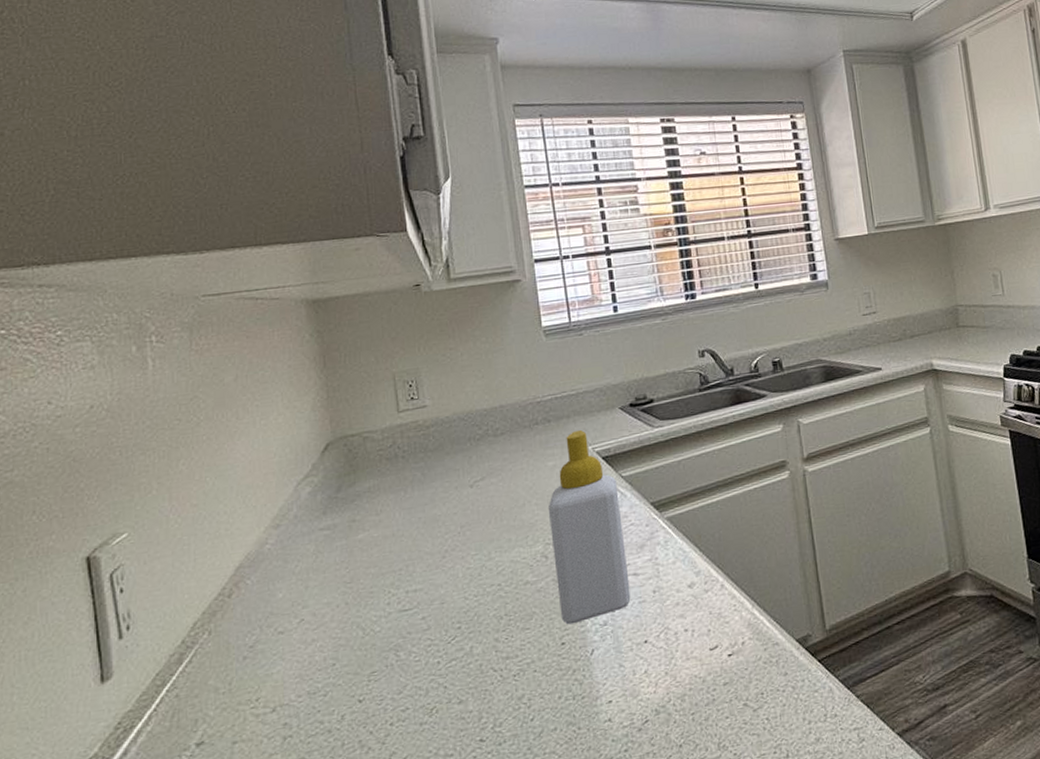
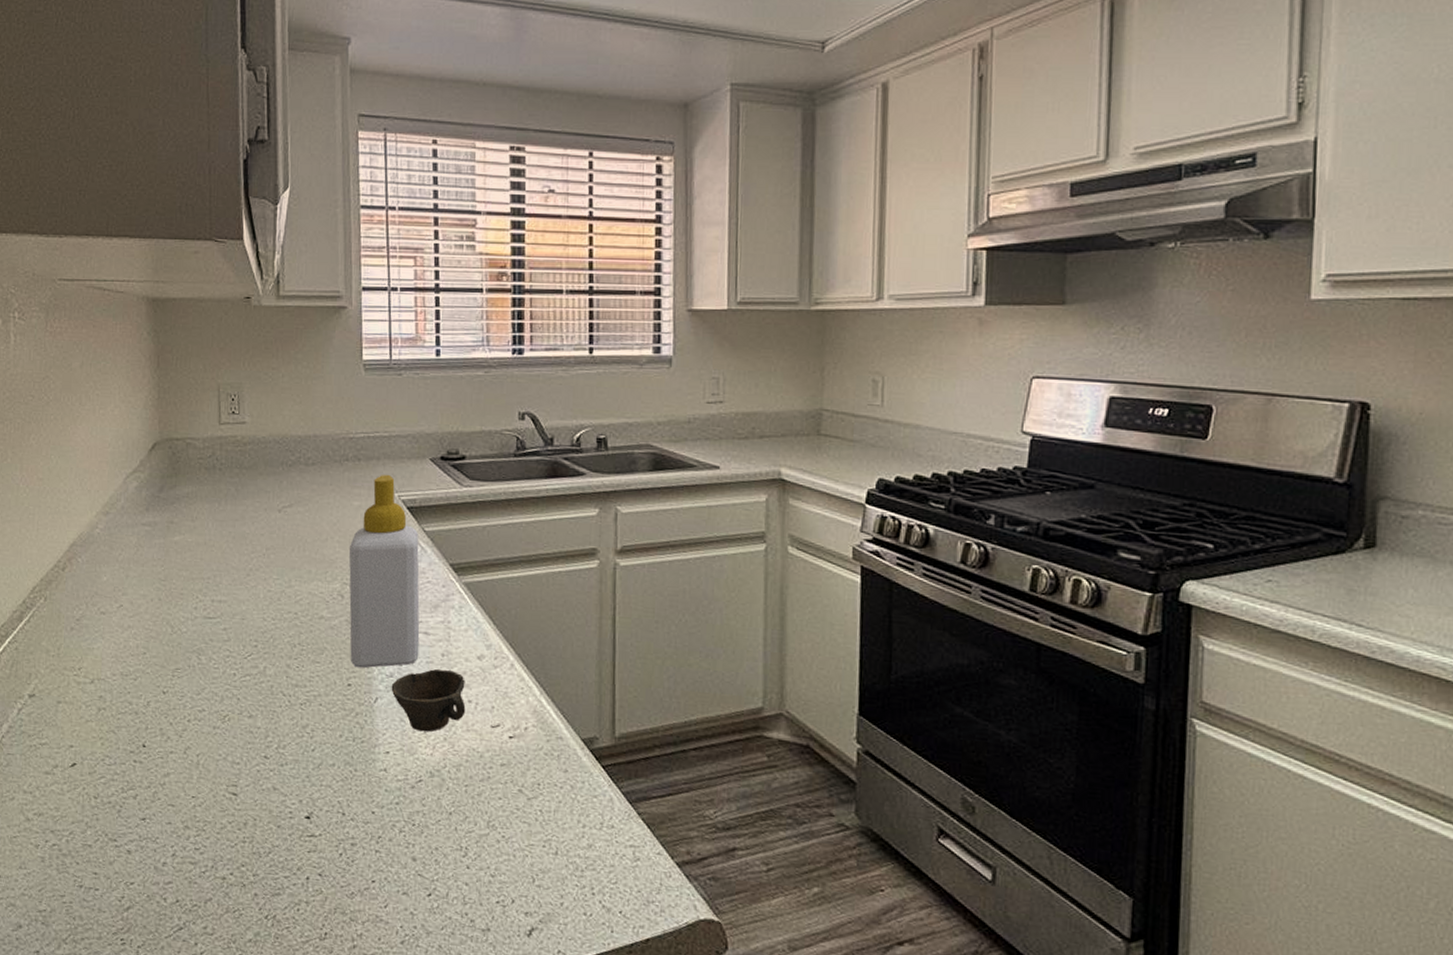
cup: none [606,604,683,673] -> present [391,668,466,732]

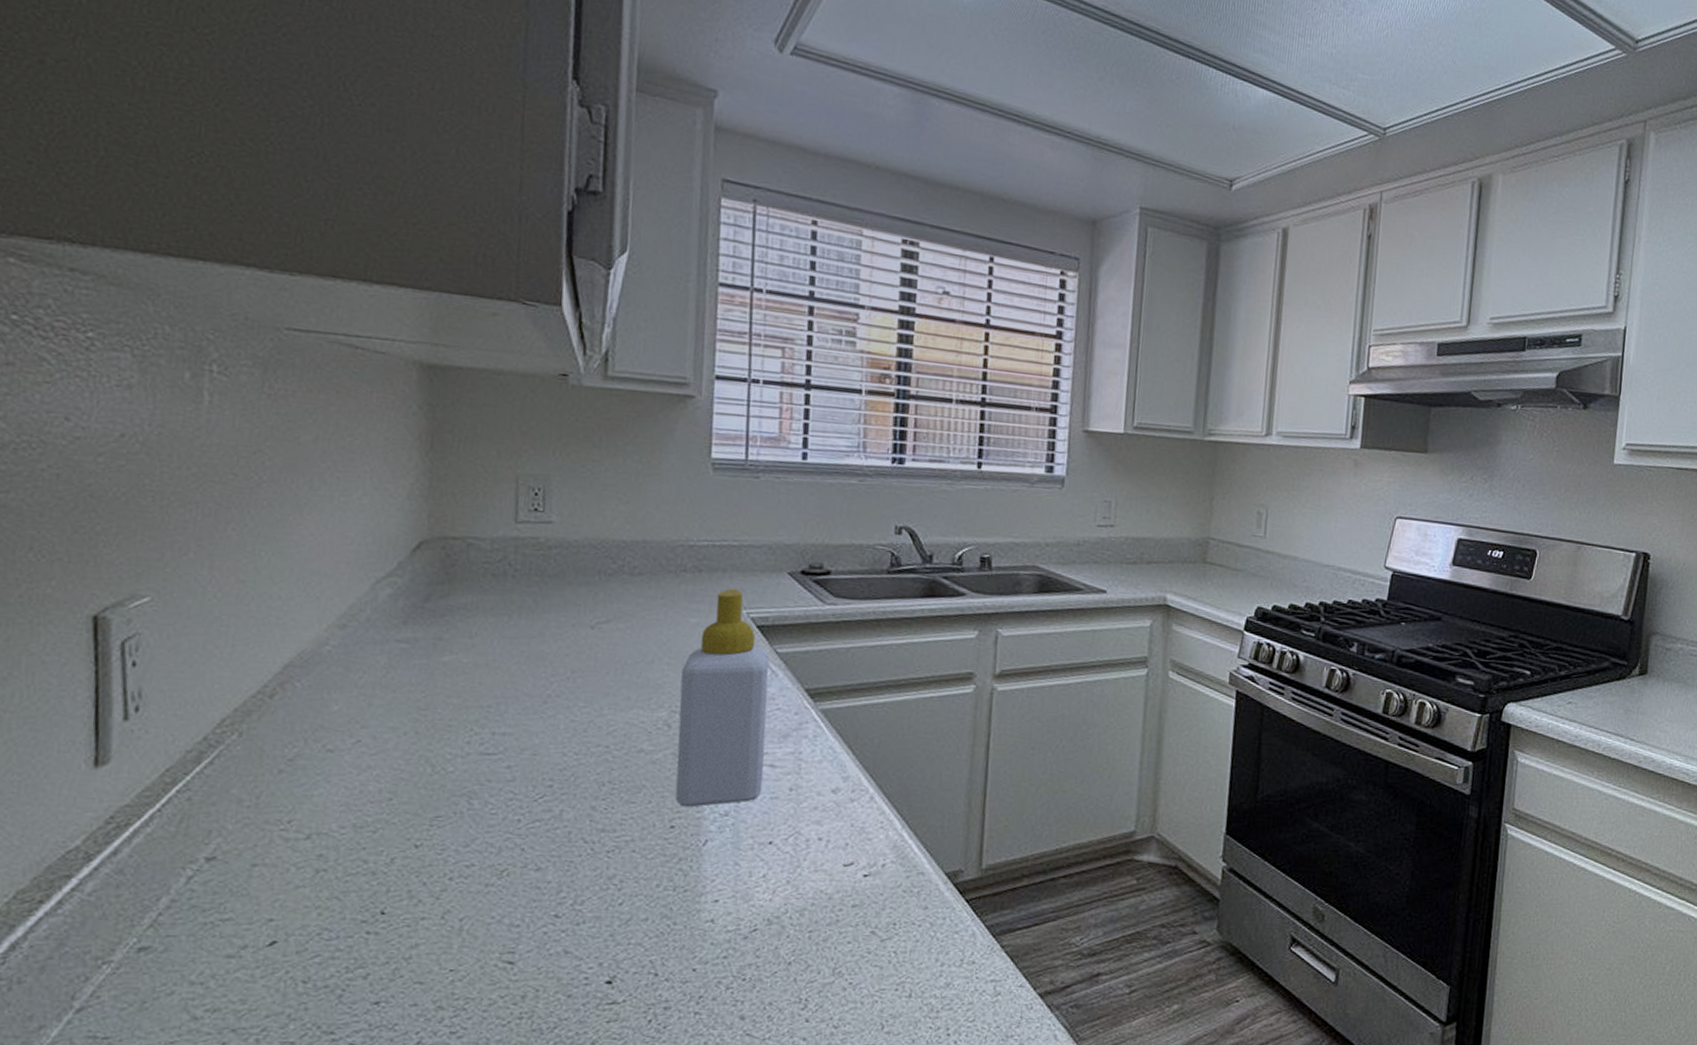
cup: present [391,668,466,732] -> none [725,804,816,876]

